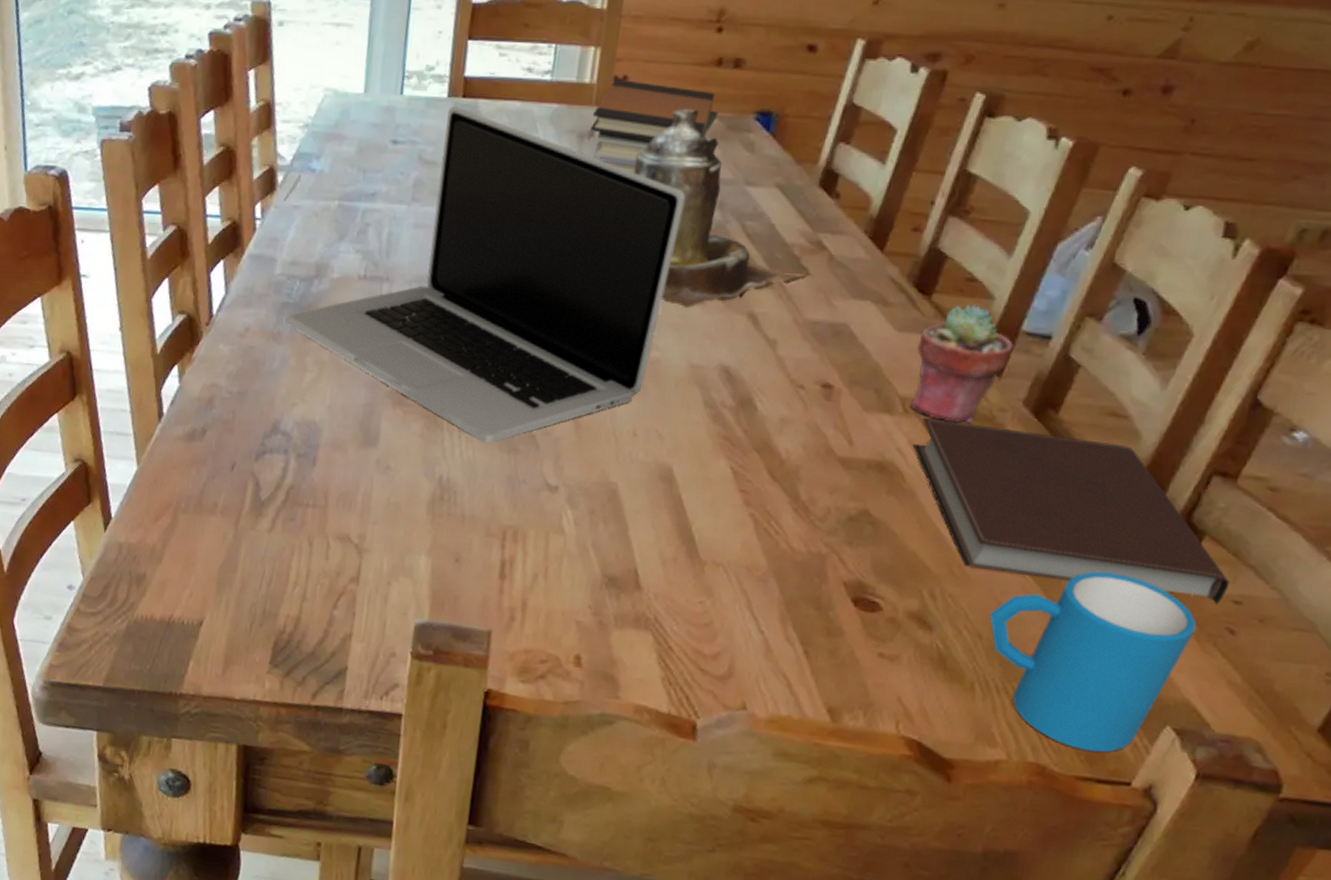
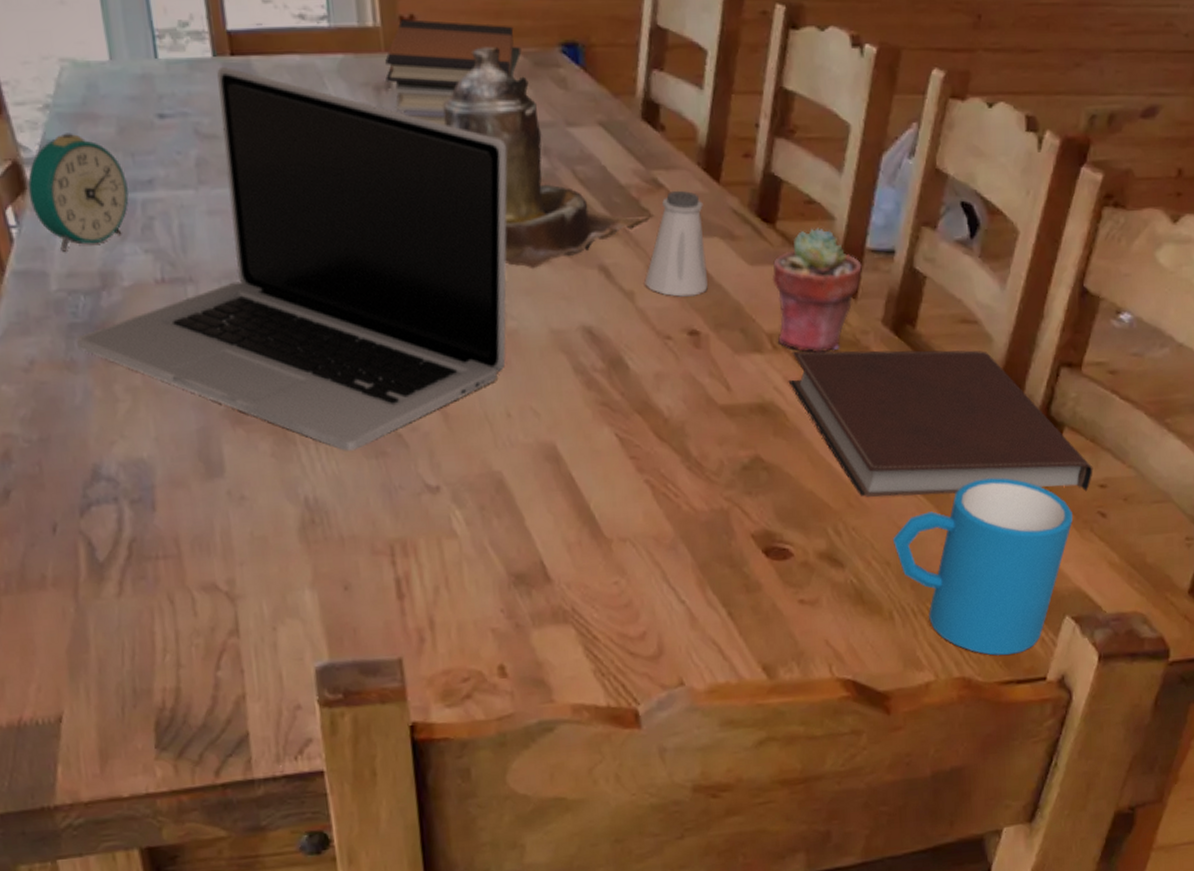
alarm clock: none [276,148,355,244] -> present [27,133,129,252]
saltshaker: none [789,254,863,353] -> present [645,190,708,297]

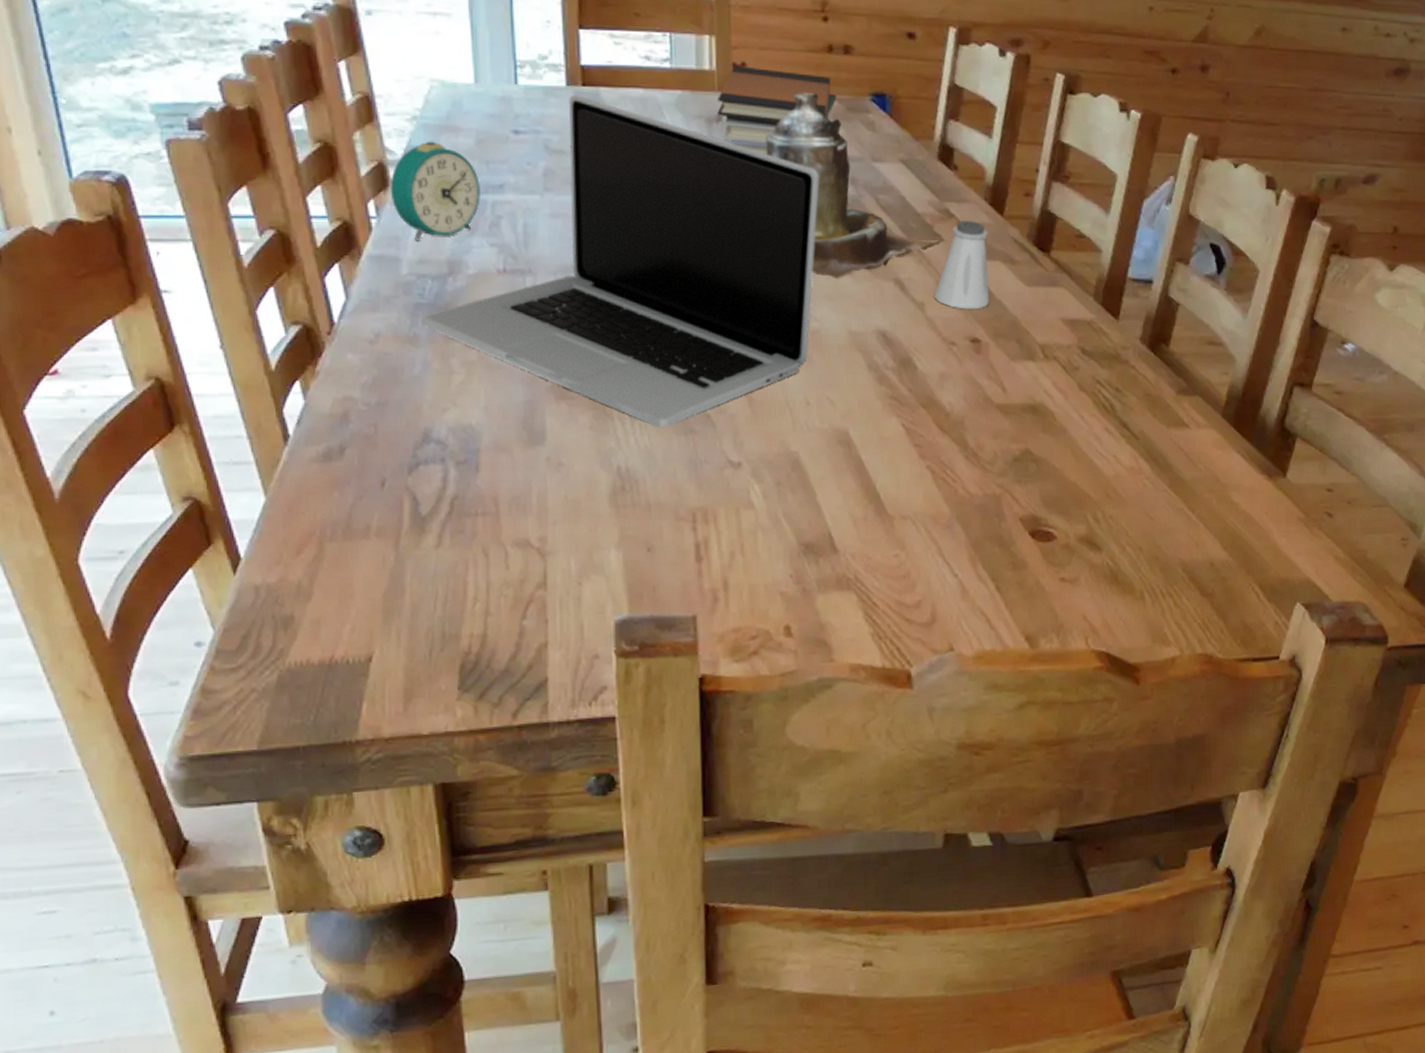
potted succulent: present [772,227,862,353] -> none [1045,258,1124,363]
notebook: present [788,350,1093,498] -> none [1057,360,1322,494]
mug: present [892,478,1073,656] -> none [1145,479,1303,636]

